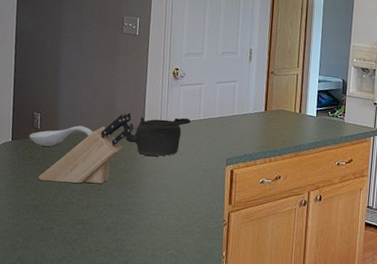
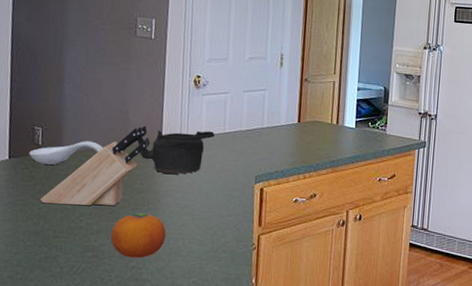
fruit: none [98,190,147,231] -> present [110,213,166,258]

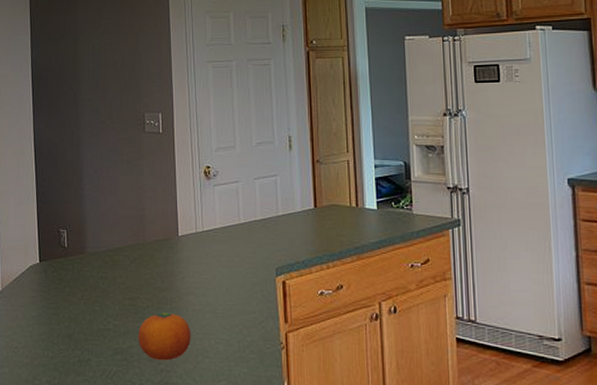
spoon rest: present [29,141,104,165] -> none [57,240,124,266]
knife block: present [40,125,150,206] -> none [70,221,167,307]
teapot: present [136,130,215,174] -> none [154,223,230,270]

